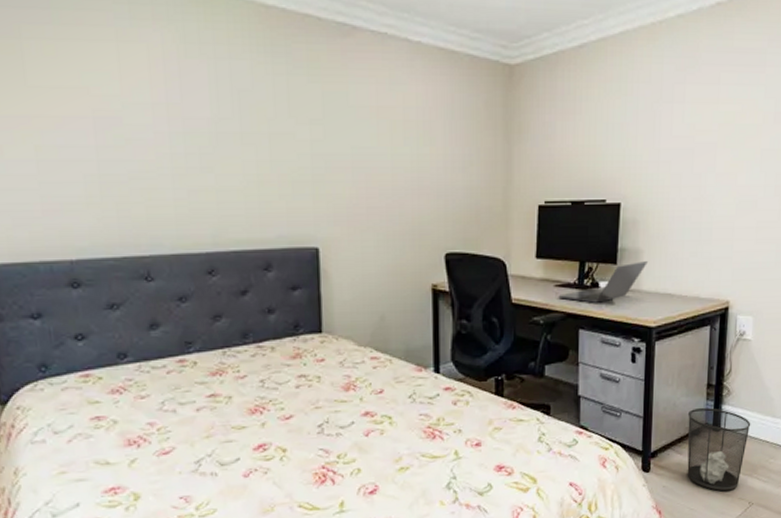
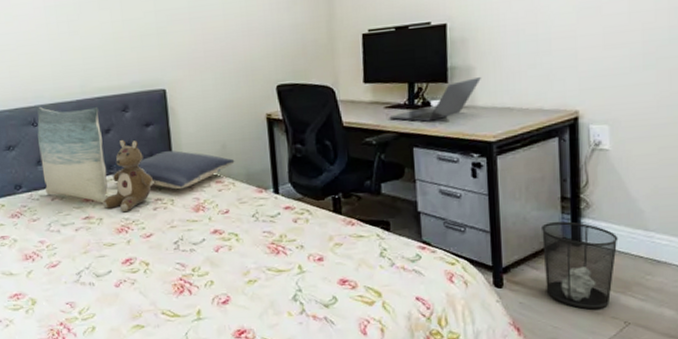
pillow: none [152,256,241,378] -> present [37,106,108,203]
stuffed bear: none [233,303,298,390] -> present [102,139,154,213]
pillow: none [246,320,394,366] -> present [111,150,235,190]

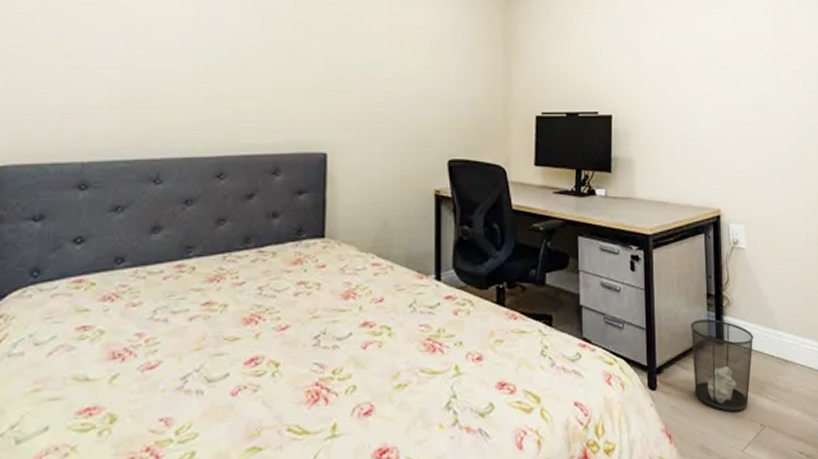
pillow: present [37,106,108,203] -> none [156,159,243,284]
stuffed bear: present [102,139,154,213] -> none [231,207,299,298]
pillow: present [111,150,235,190] -> none [247,225,396,272]
laptop: present [389,77,481,122] -> none [557,170,640,210]

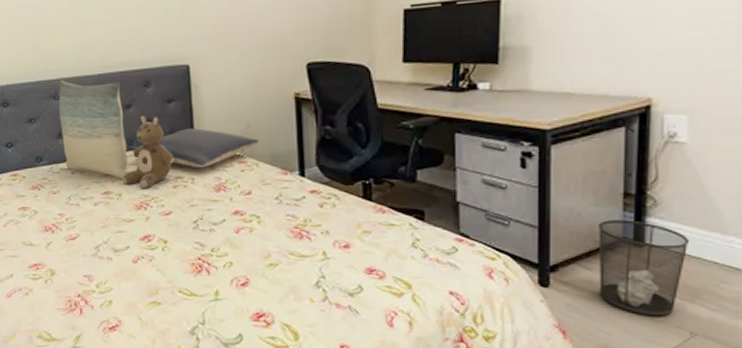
pillow: none [156,159,243,284] -> present [58,79,128,178]
stuffed bear: none [231,207,299,298] -> present [122,115,175,189]
pillow: none [247,225,396,272] -> present [131,128,259,169]

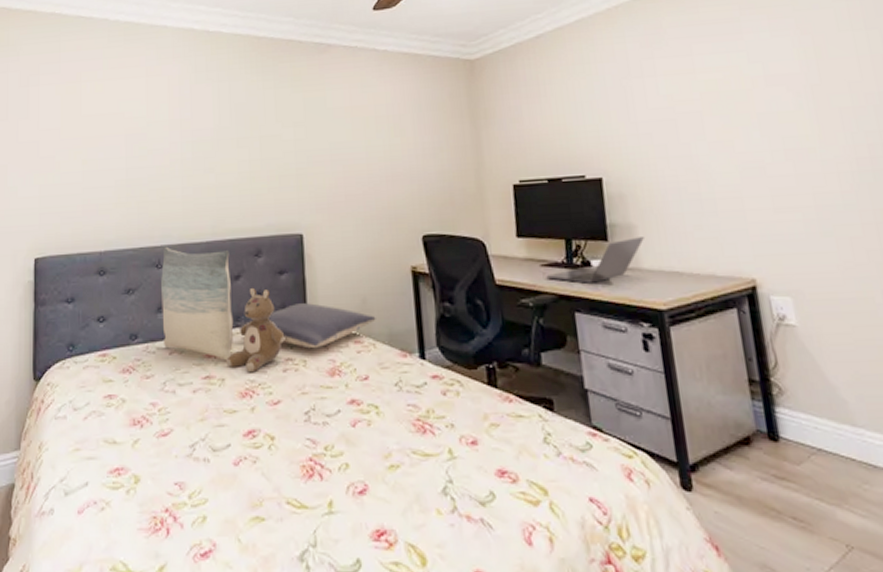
laptop: none [429,59,537,106] -> present [546,237,644,284]
waste bin: present [597,220,690,317] -> none [729,410,825,526]

